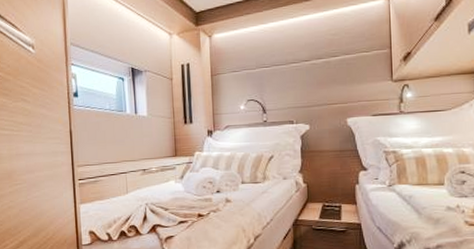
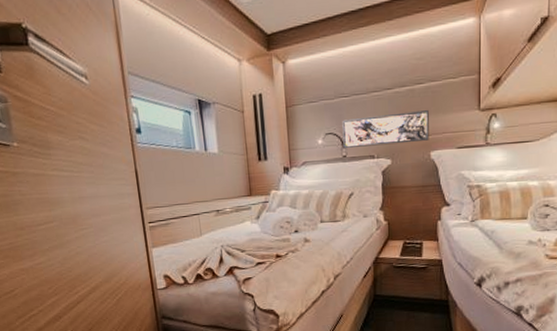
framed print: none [263,79,345,114] -> present [342,109,429,148]

